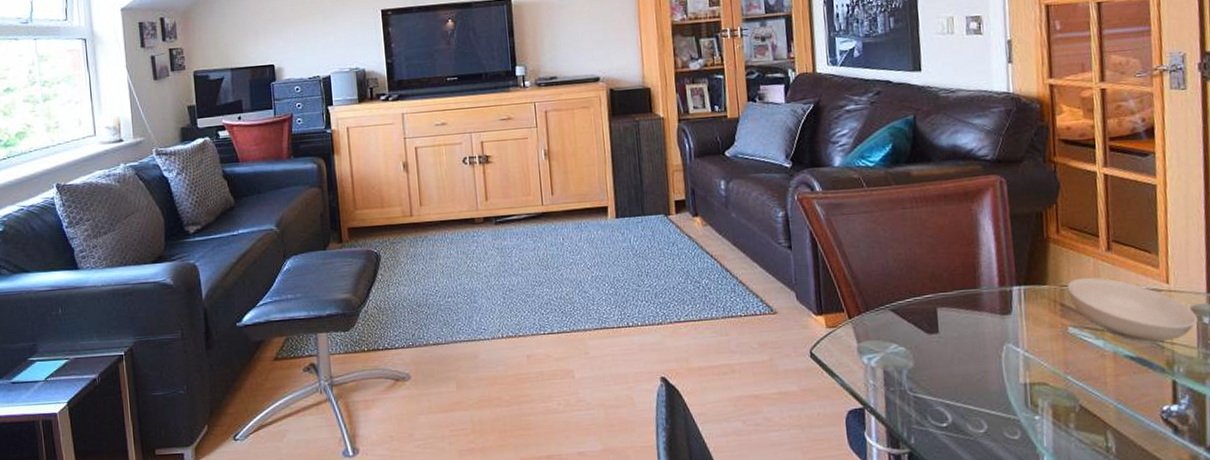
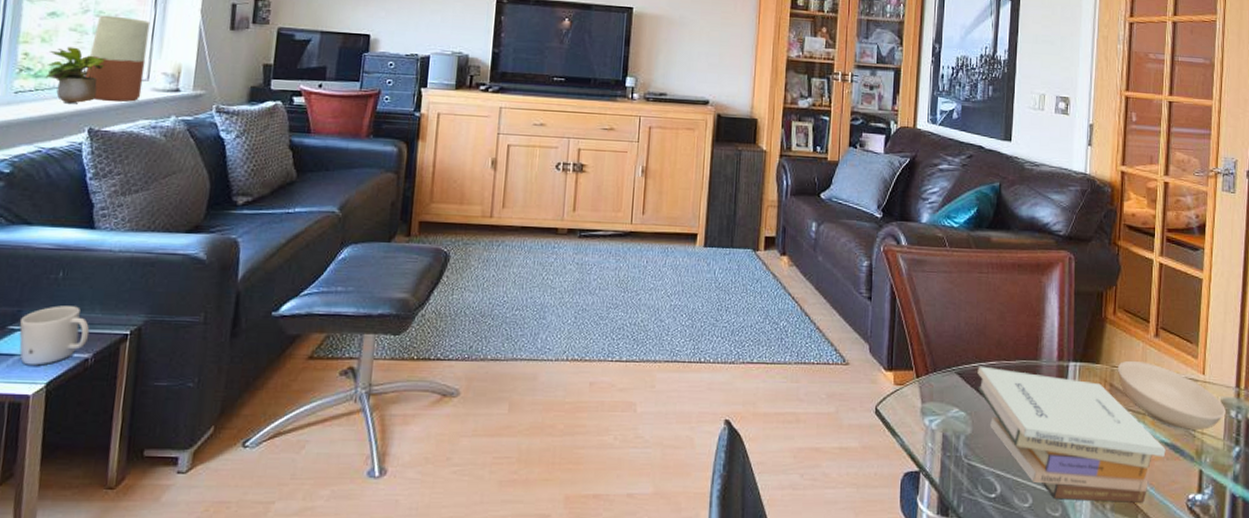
potted plant: none [12,115,58,166] -> present [45,47,105,104]
mug: none [37,336,93,389] -> present [19,305,90,366]
vase: none [44,83,92,159] -> present [84,15,151,102]
books: none [912,300,1132,423] -> present [977,366,1166,503]

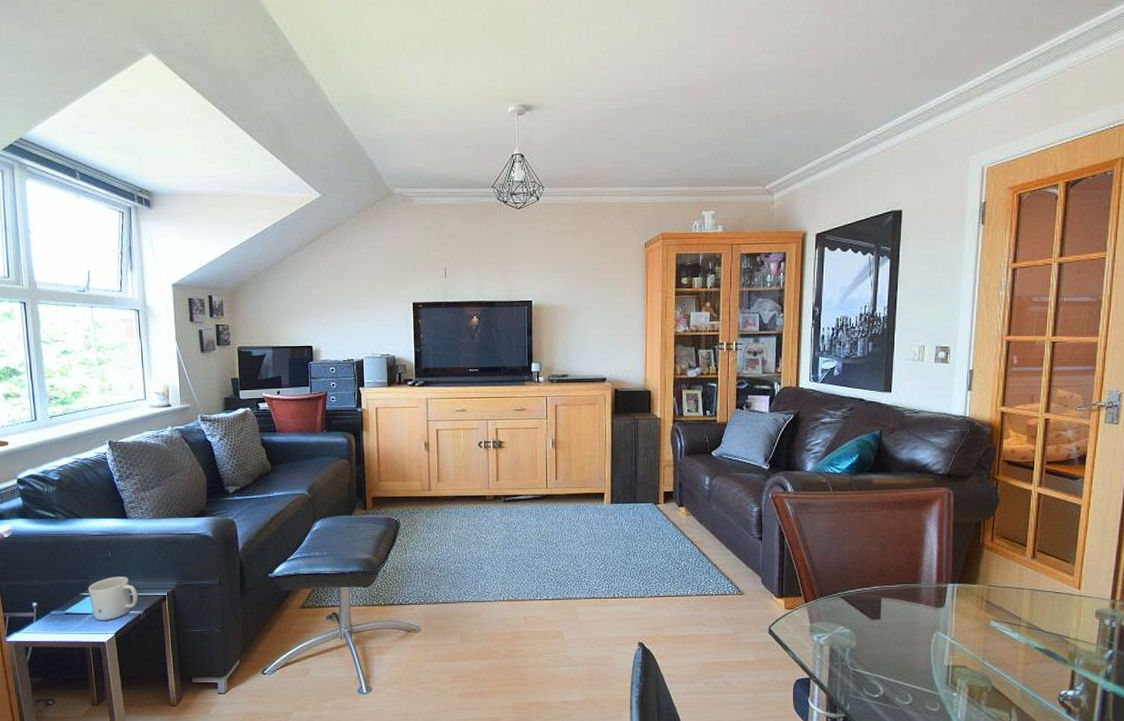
potted plant: present [45,47,105,104] -> none [68,377,111,423]
vase: present [84,15,151,102] -> none [98,349,142,418]
books: present [977,366,1166,503] -> none [861,590,1040,699]
bowl: present [1118,360,1226,430] -> none [995,580,1100,637]

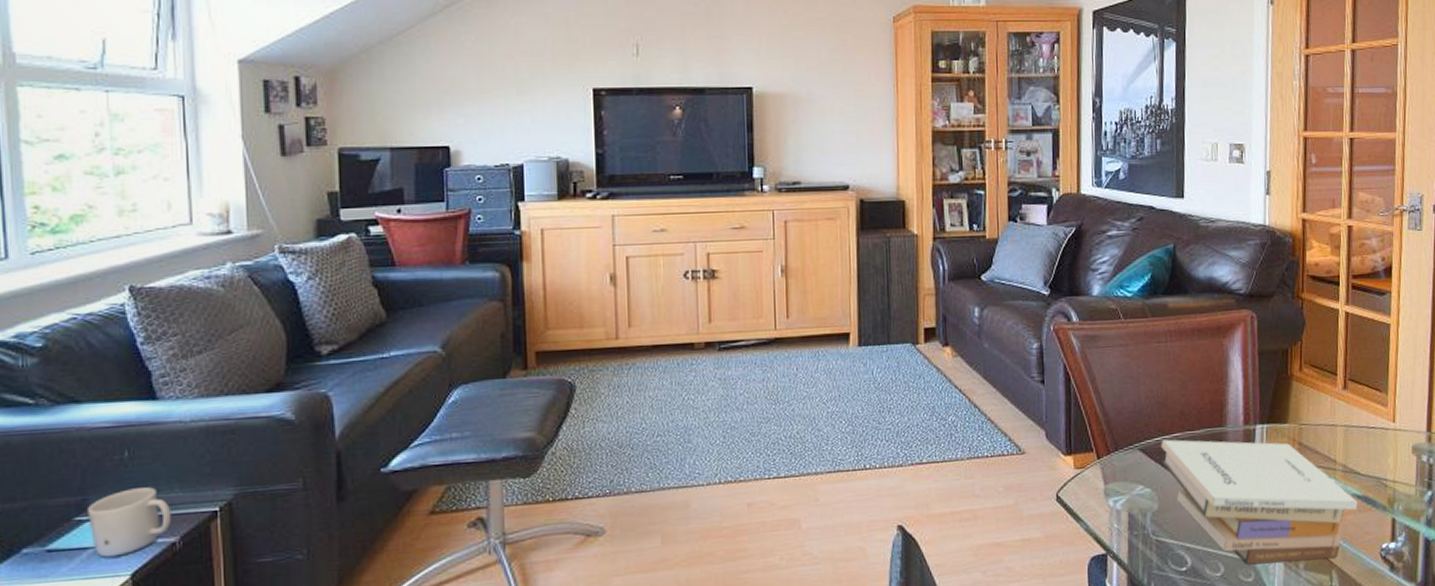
books: none [861,590,1040,699] -> present [1161,439,1358,565]

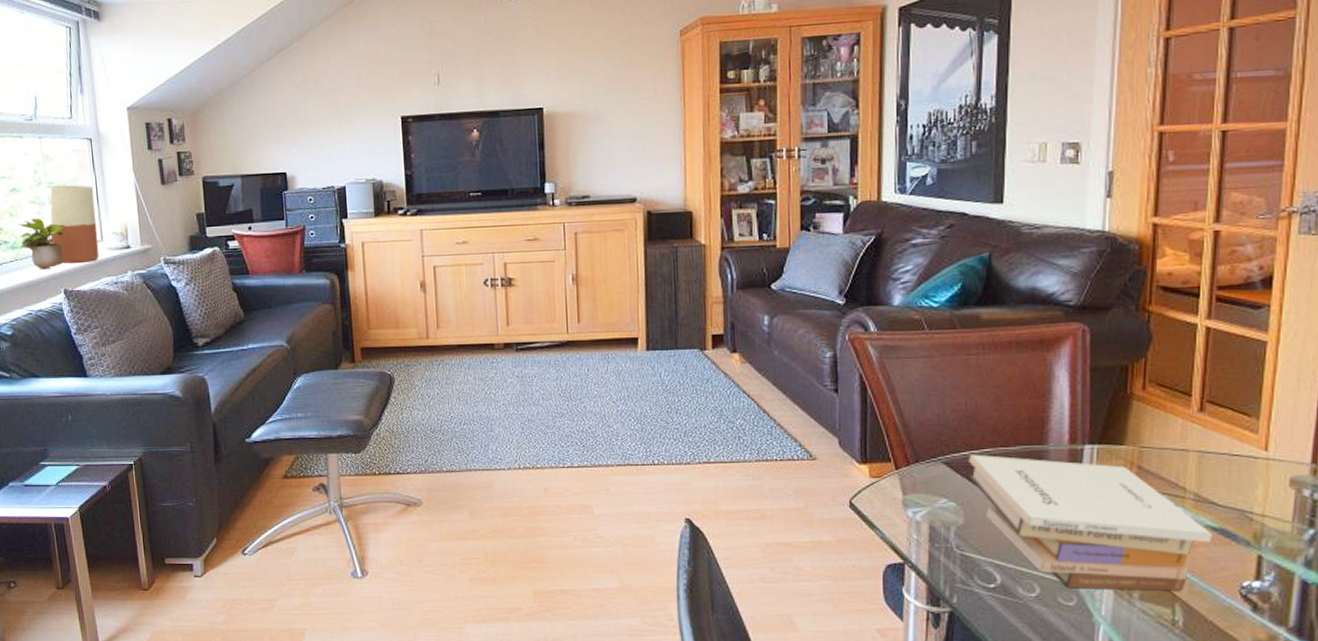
potted plant: none [64,193,135,261] -> present [19,218,64,270]
mug: present [88,487,172,558] -> none [48,443,103,493]
vase: none [113,152,186,253] -> present [50,184,100,263]

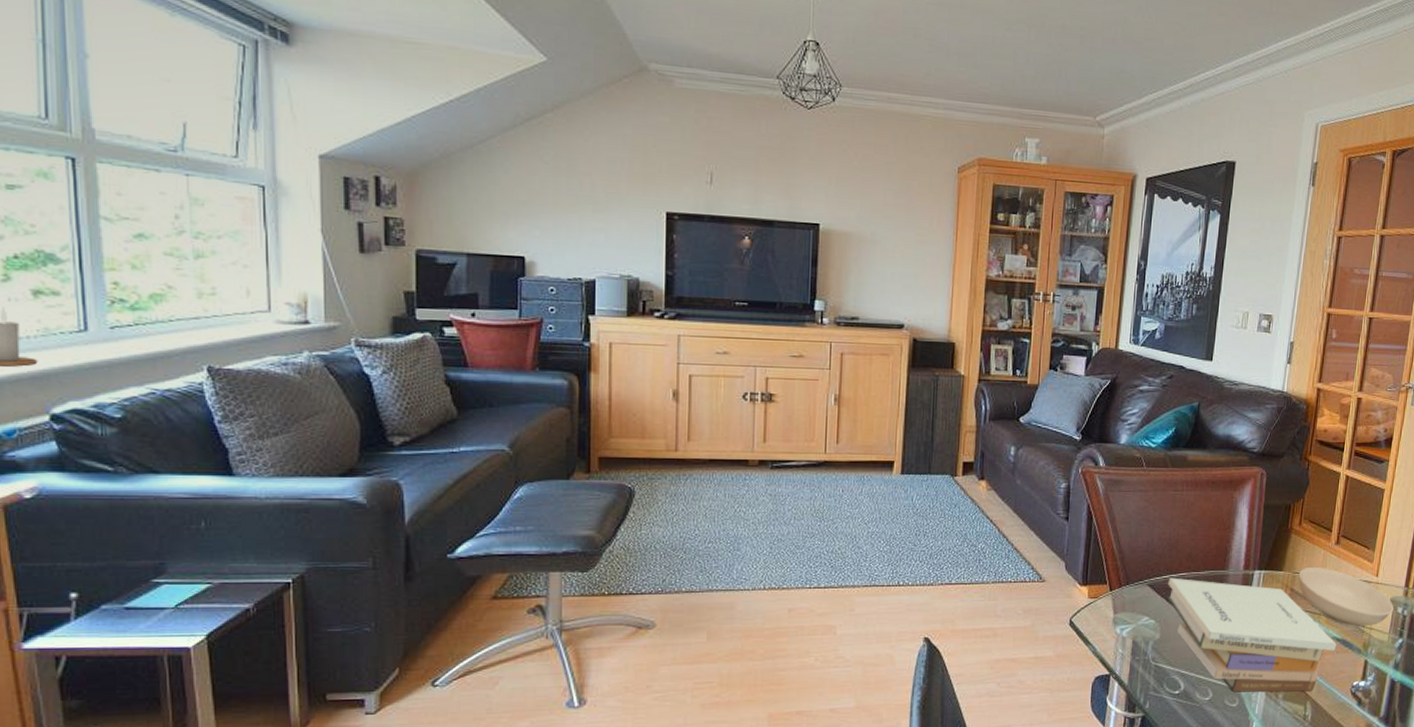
potted plant: present [19,218,64,270] -> none [143,274,214,340]
vase: present [50,184,100,263] -> none [192,236,264,336]
bowl: none [1149,439,1296,512] -> present [1299,566,1394,626]

